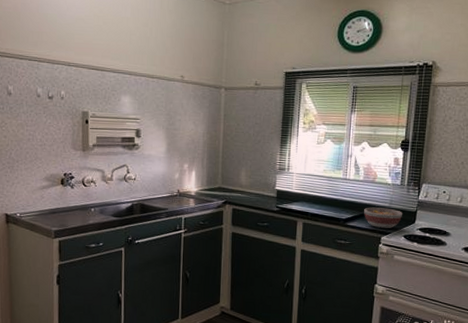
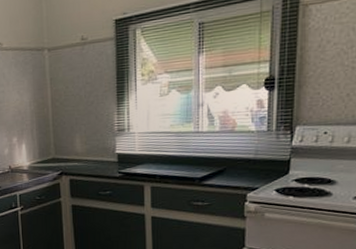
bowl: present [364,207,402,228] -> none [223,159,272,184]

